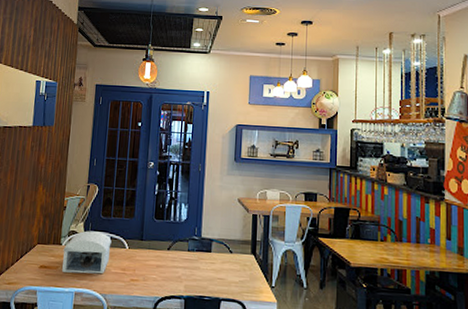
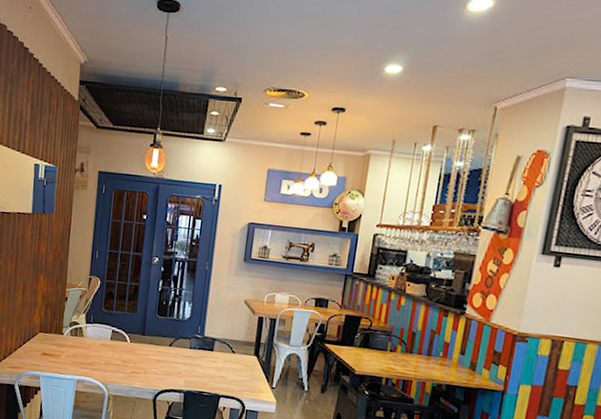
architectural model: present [62,230,112,274] -> none [64,322,113,365]

